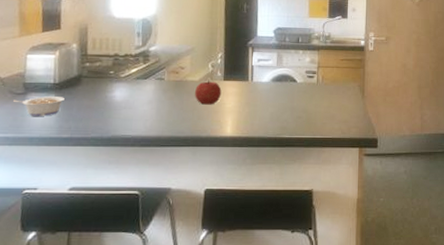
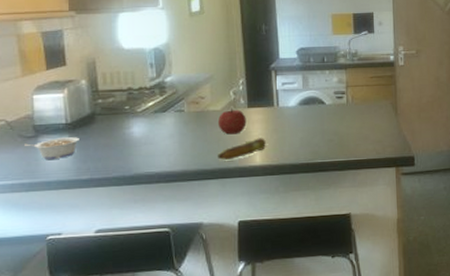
banana: none [191,110,238,129] -> present [218,138,266,160]

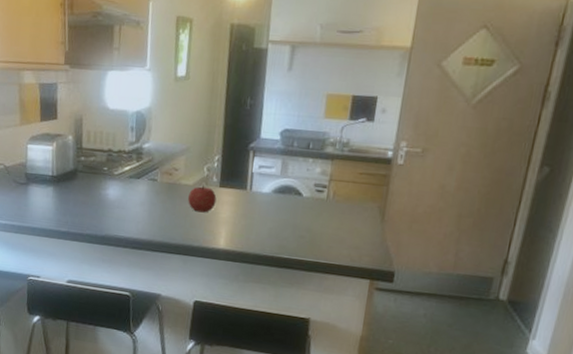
legume: present [25,137,79,159] -> none [17,188,62,208]
banana: present [218,138,266,160] -> none [183,220,233,238]

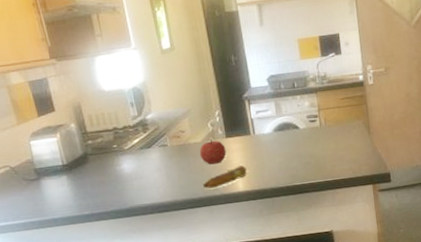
banana: none [183,220,233,238] -> present [203,165,247,189]

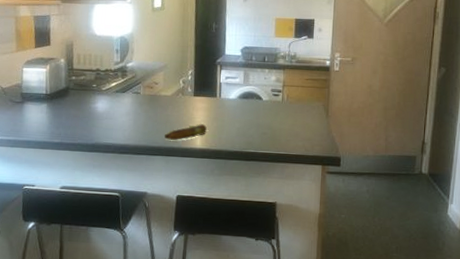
fruit: present [199,139,227,165] -> none [167,94,192,119]

